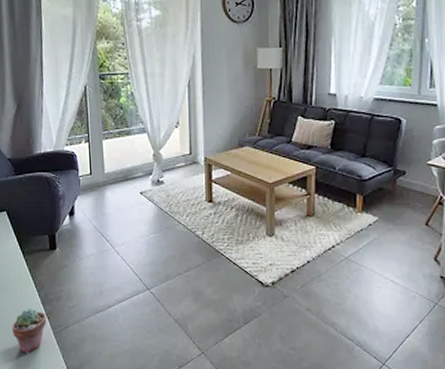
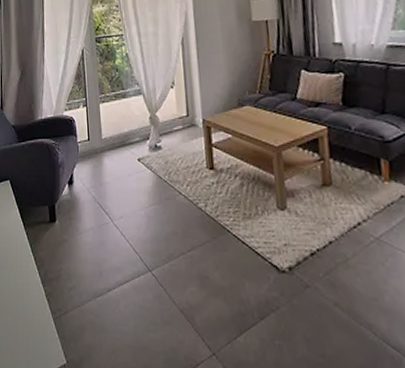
potted succulent: present [12,308,47,354] -> none [13,287,46,342]

